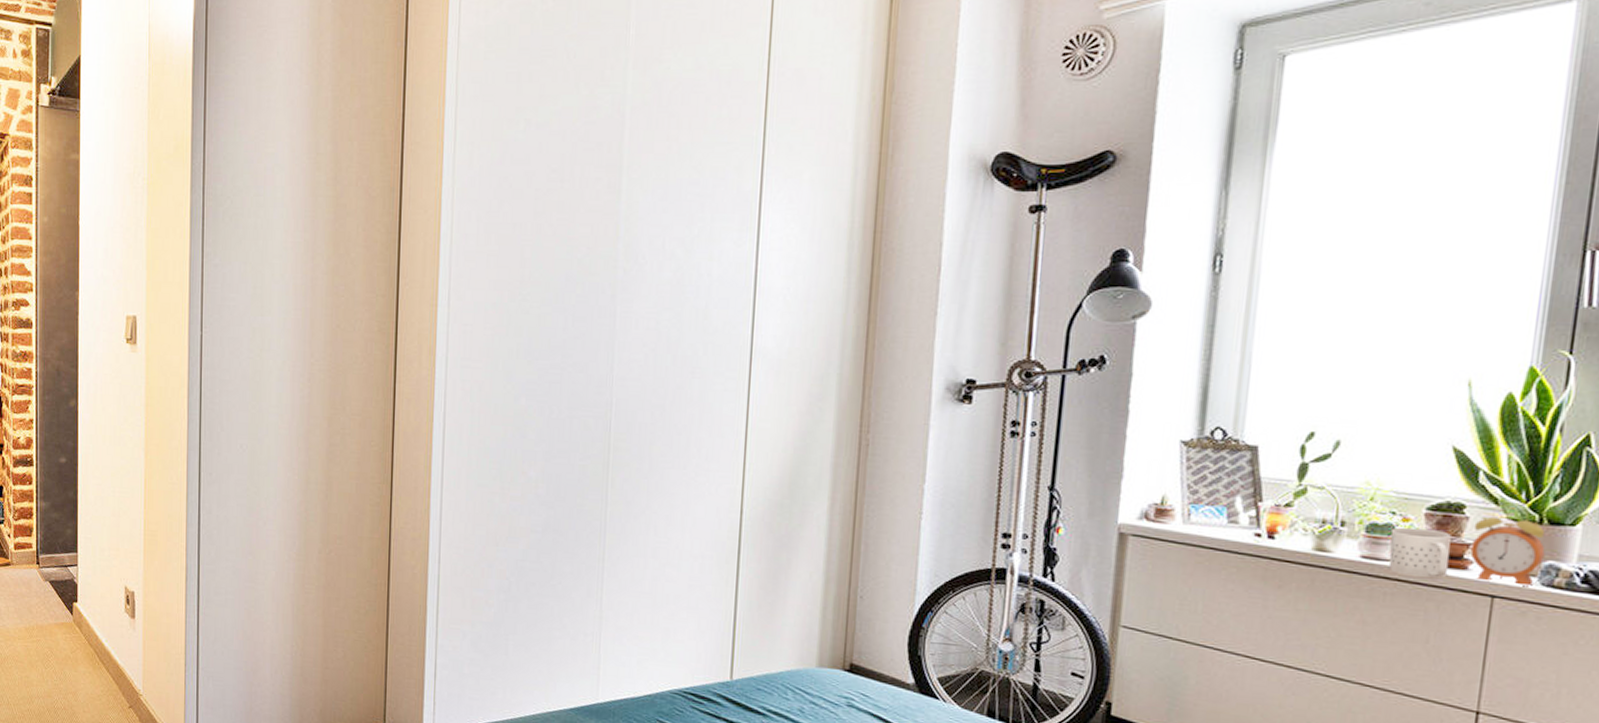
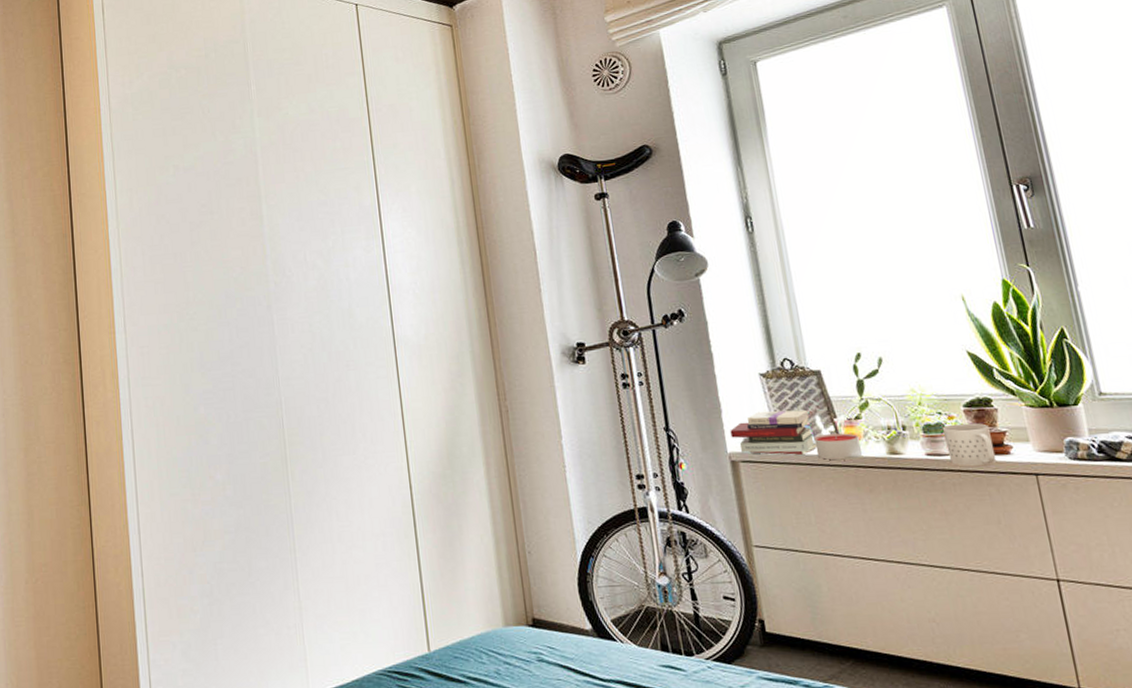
books: none [1126,482,1229,538] -> present [730,410,817,456]
candle: none [1225,518,1283,550] -> present [814,433,862,461]
alarm clock: present [1470,507,1546,586] -> none [1003,397,1064,462]

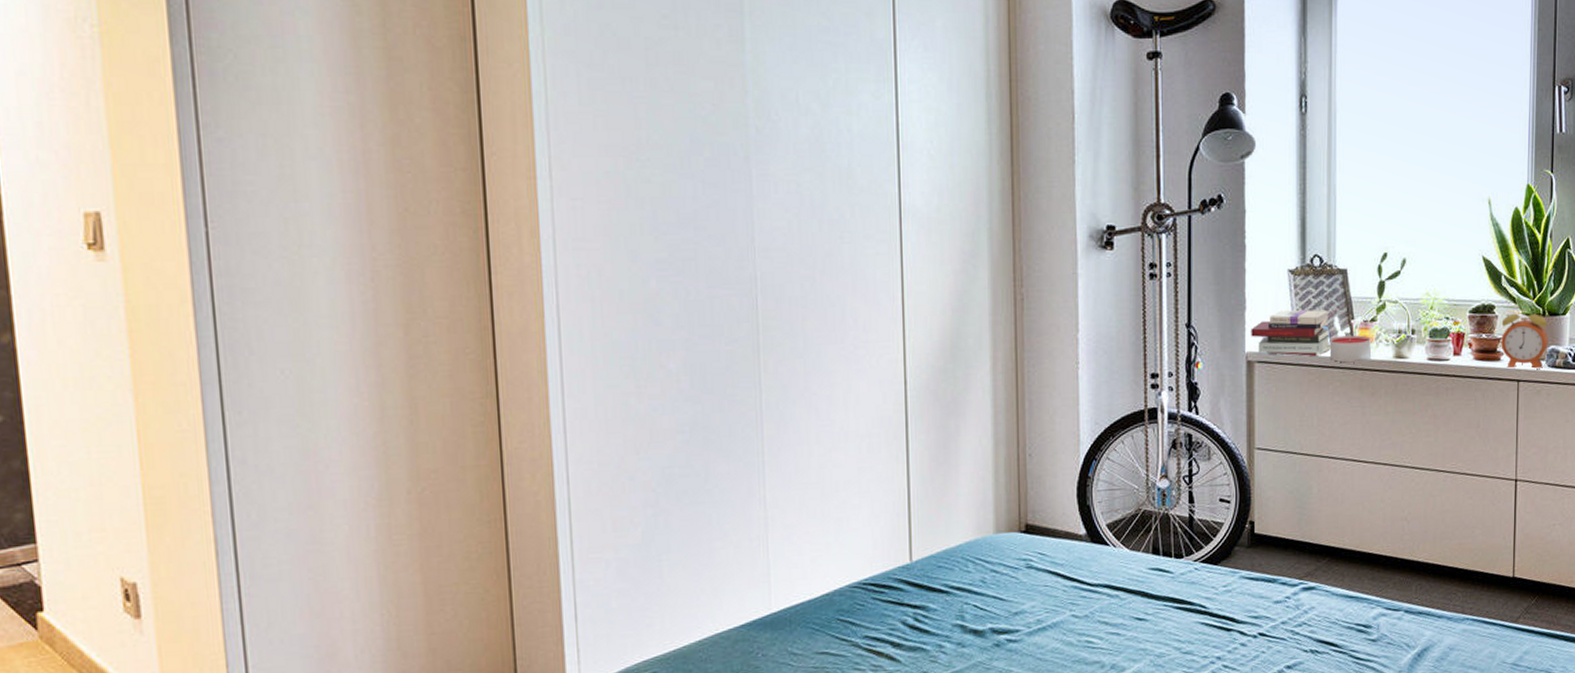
mug: present [942,423,997,468] -> none [1446,329,1488,373]
alarm clock: none [1003,397,1064,462] -> present [1501,305,1548,369]

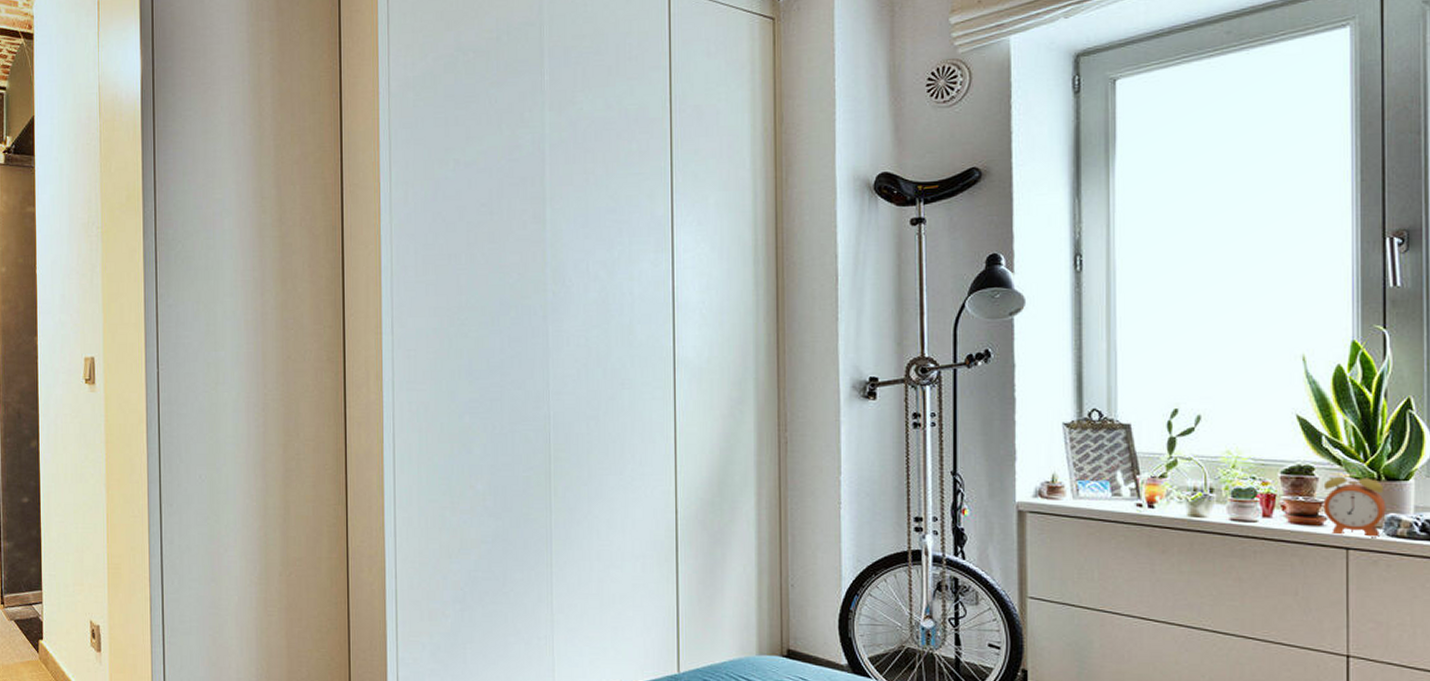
books: present [1251,309,1331,357] -> none [1022,462,1113,511]
candle: present [1329,335,1371,363] -> none [1111,491,1160,518]

